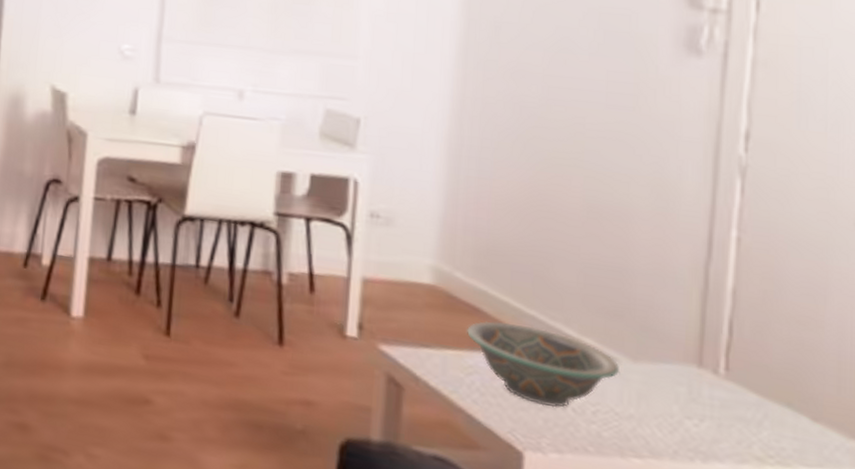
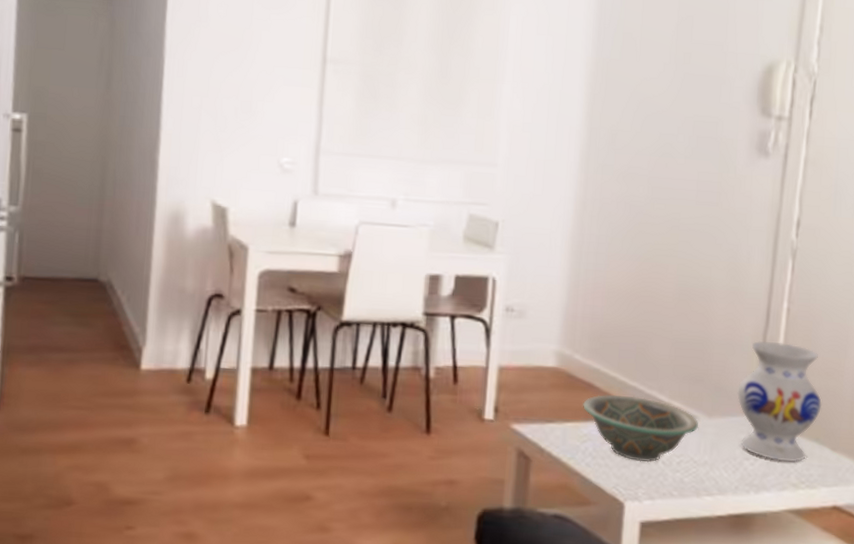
vase: none [671,274,793,431] -> present [737,340,822,463]

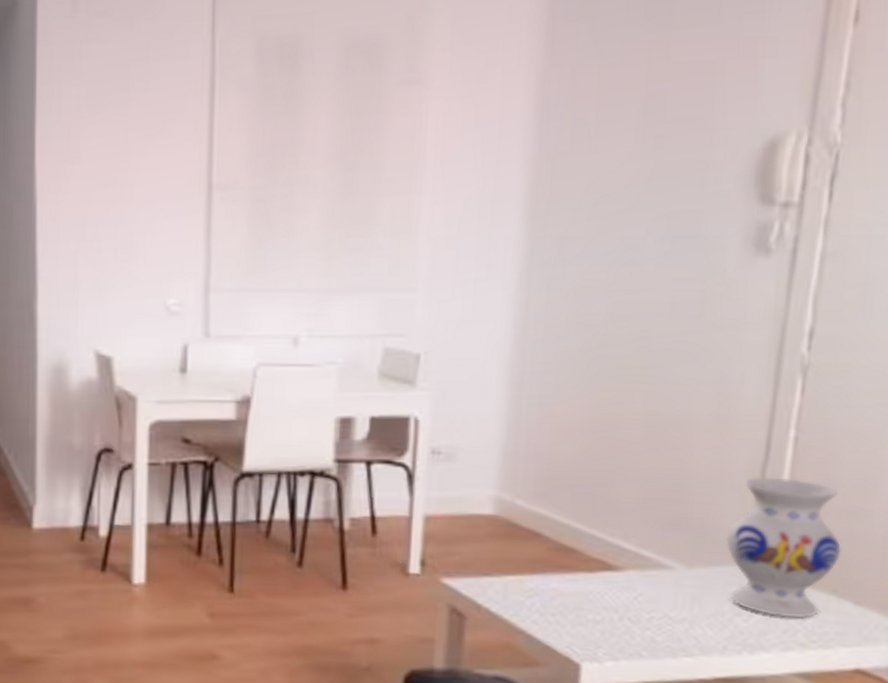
decorative bowl: present [583,394,699,463] -> none [528,543,675,619]

